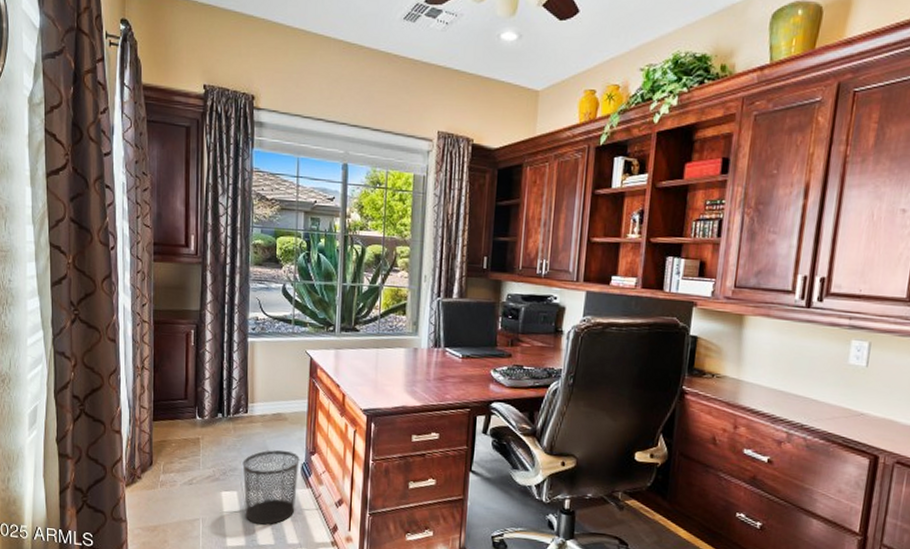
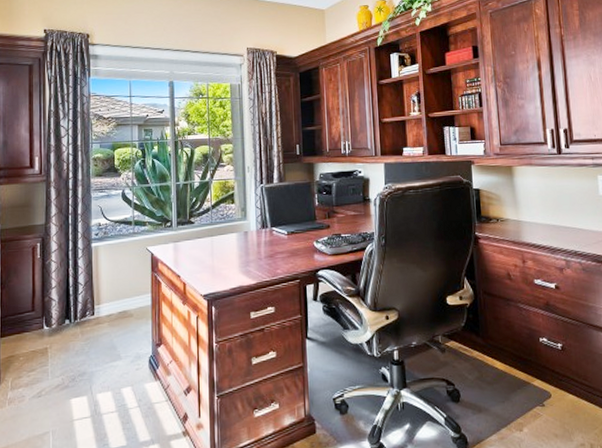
waste bin: present [242,450,300,526] -> none [91,347,147,428]

